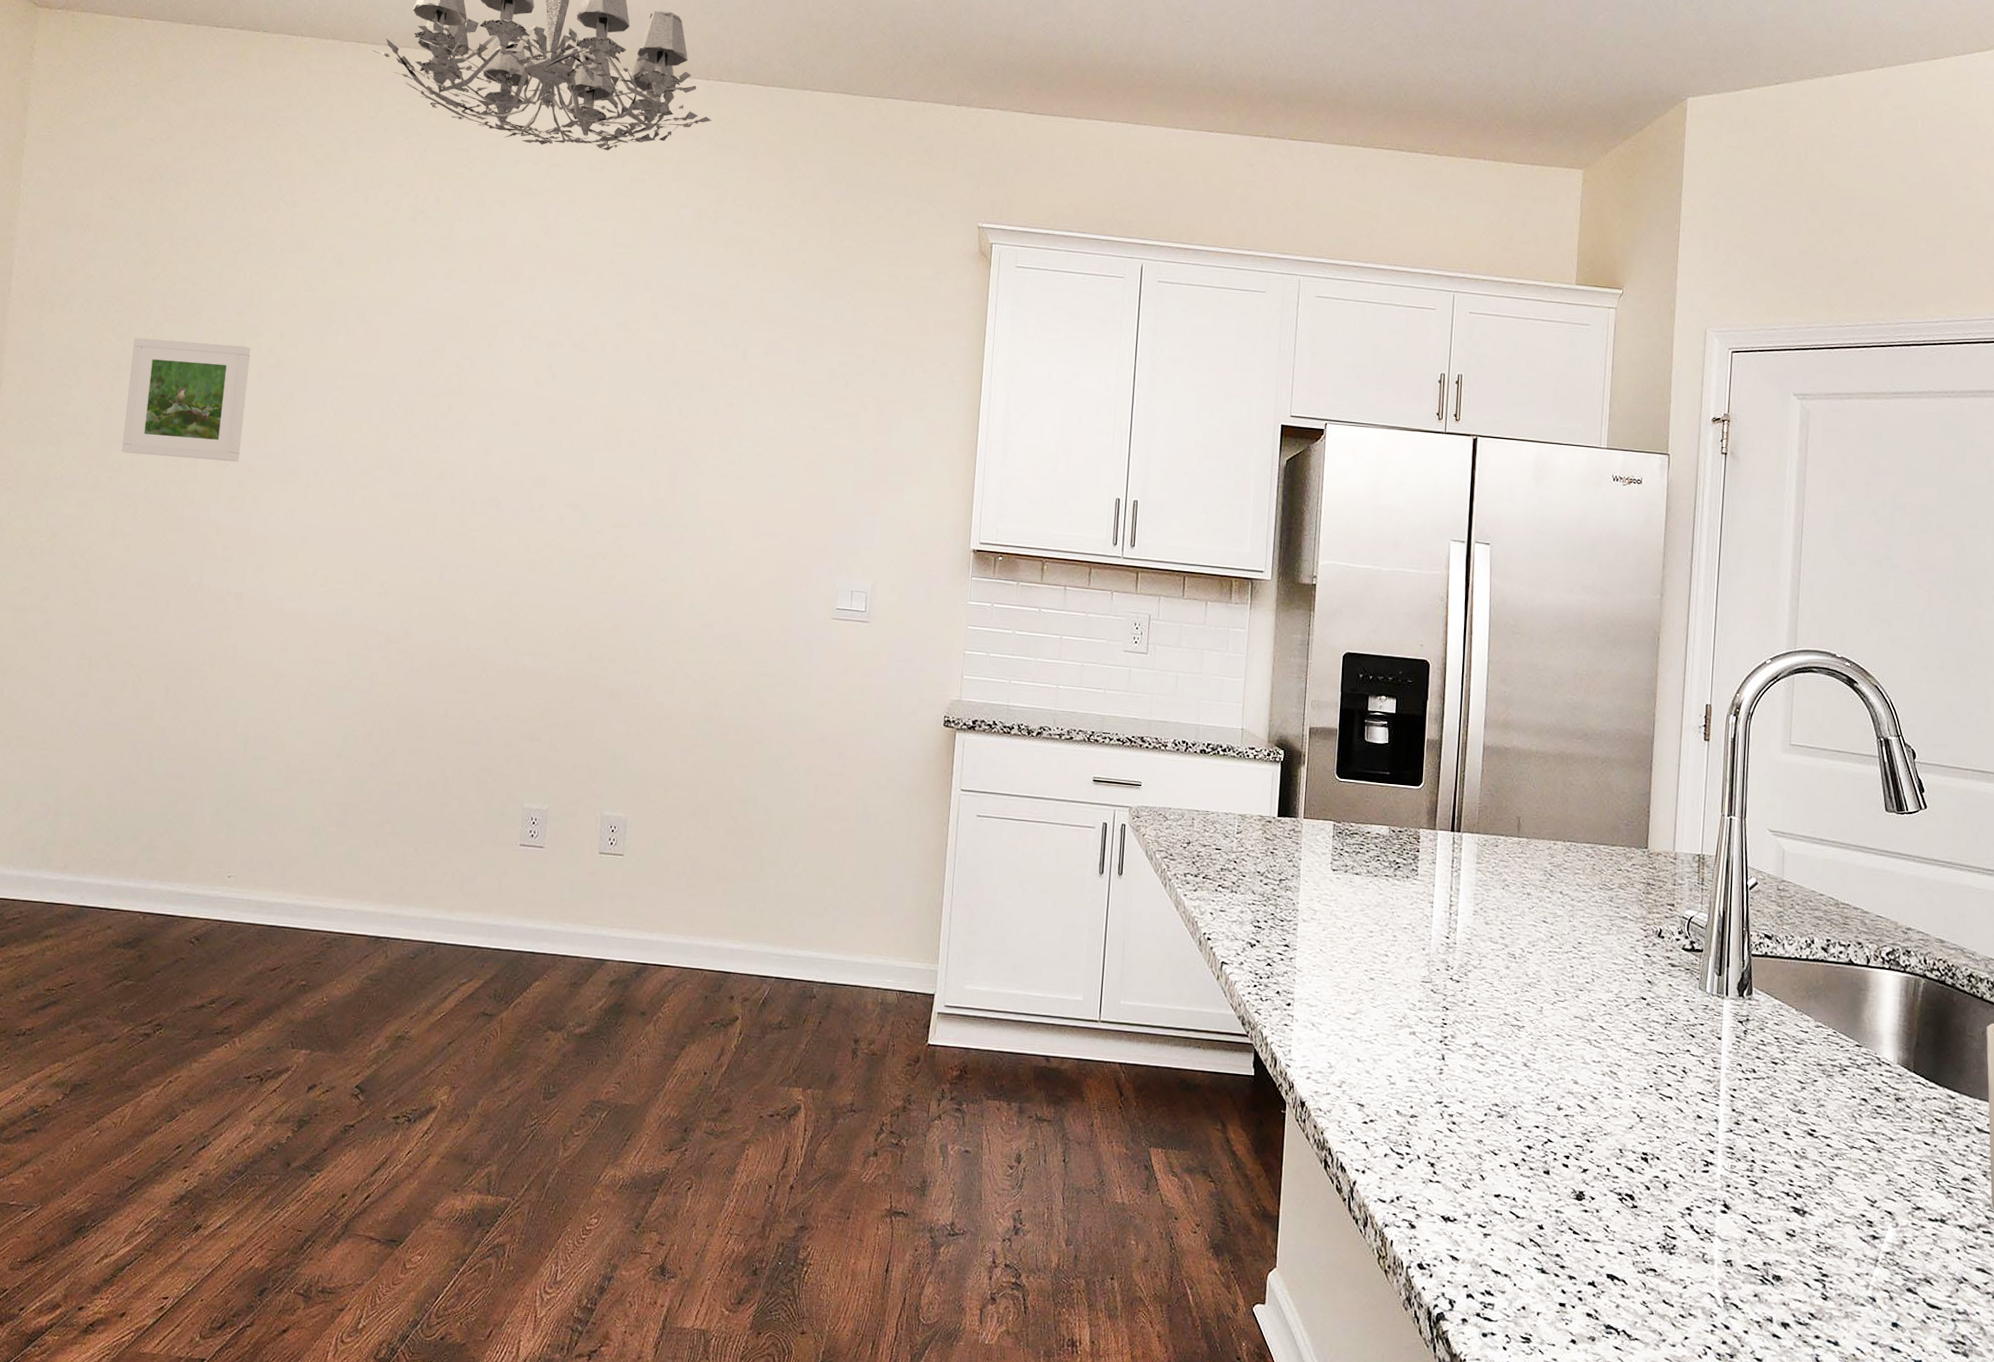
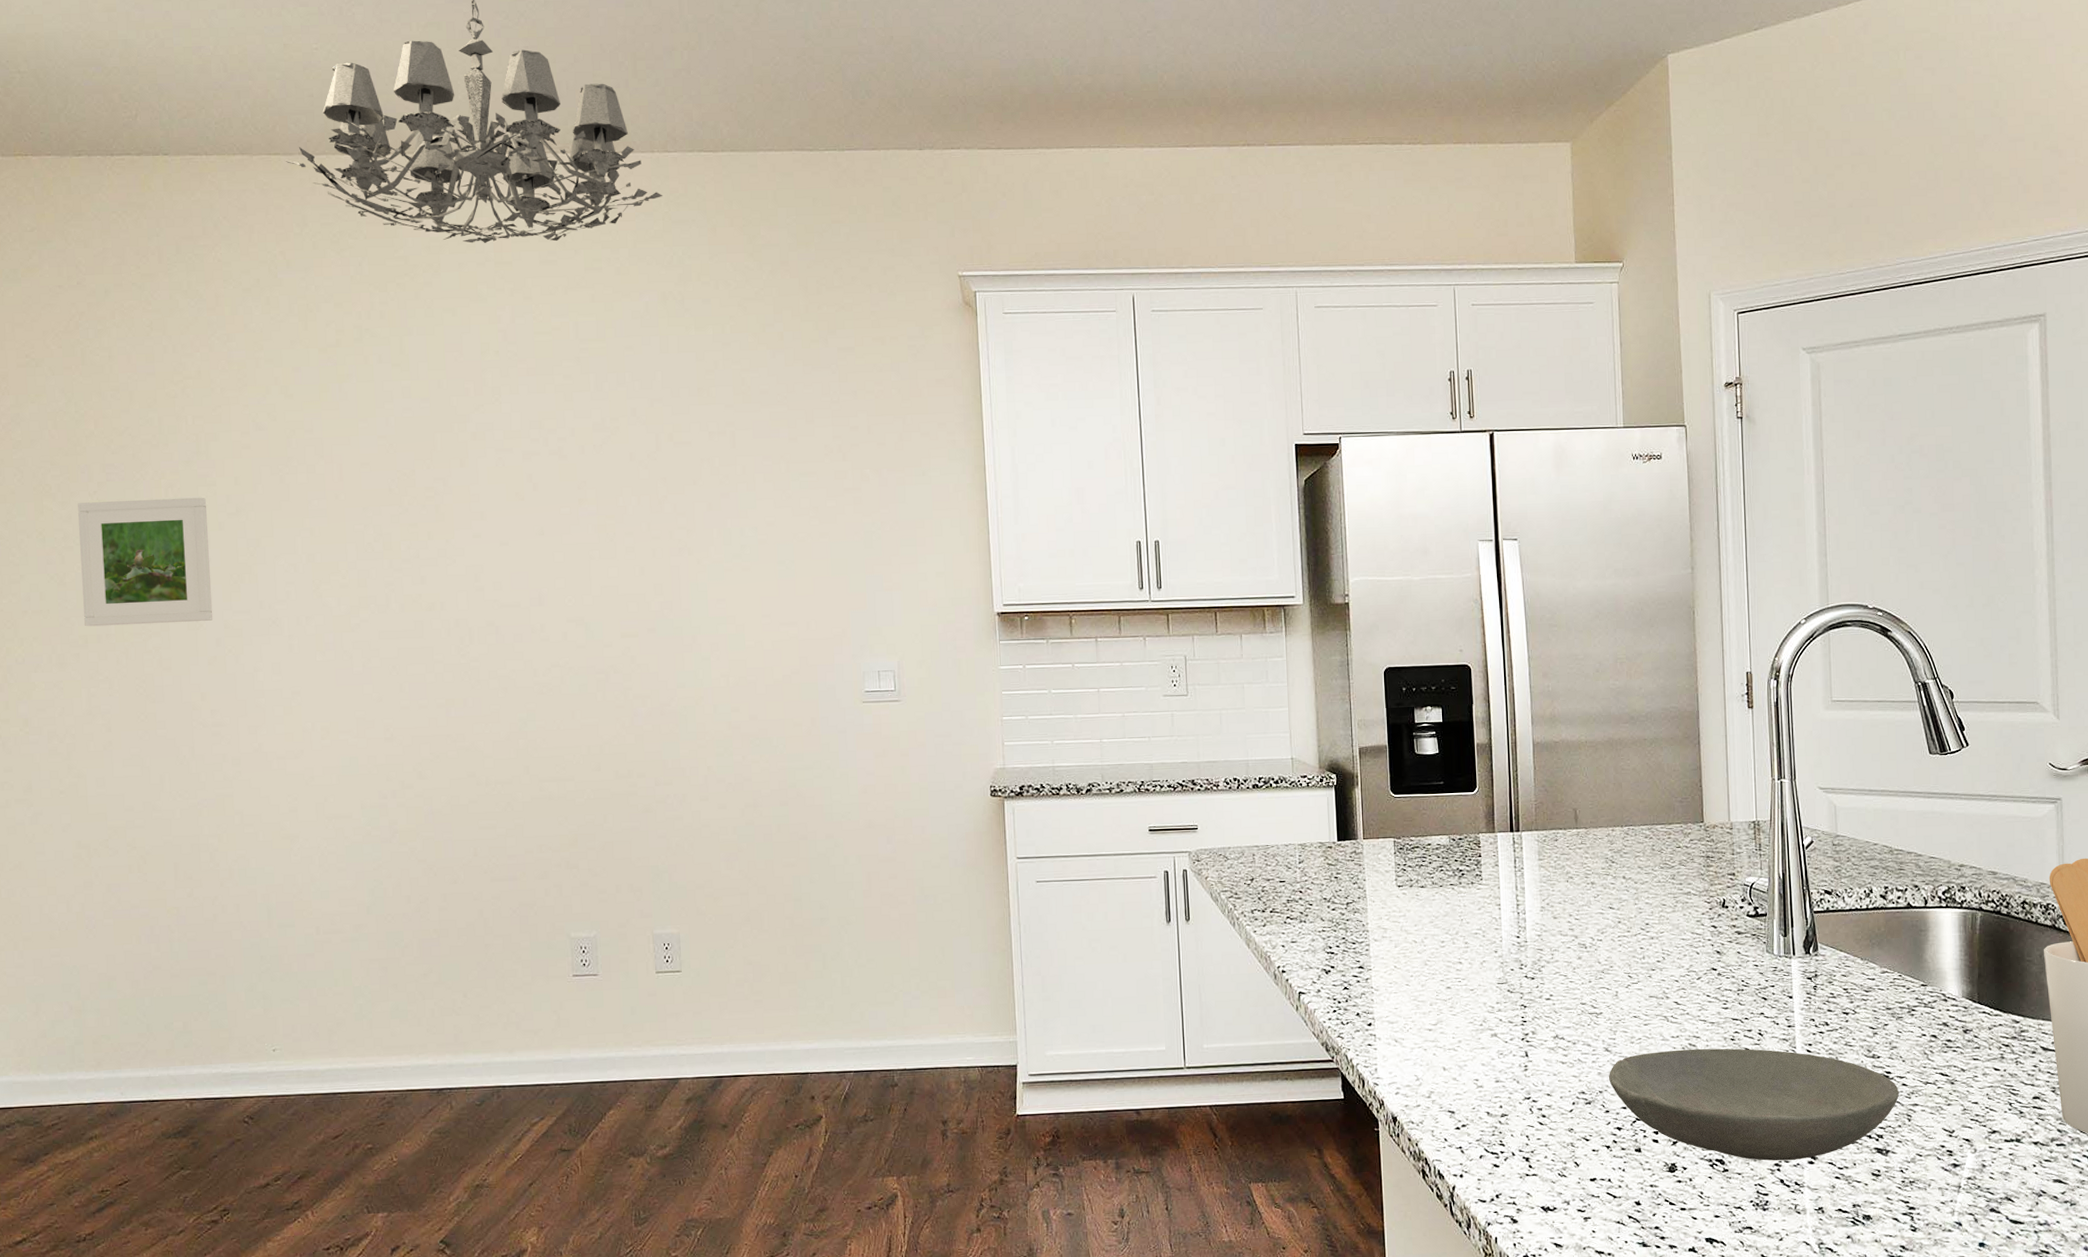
bowl: none [1524,1074,1822,1207] -> present [1608,1048,1899,1161]

